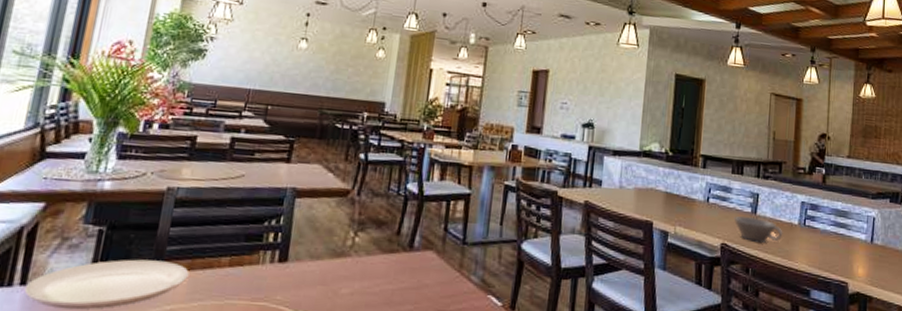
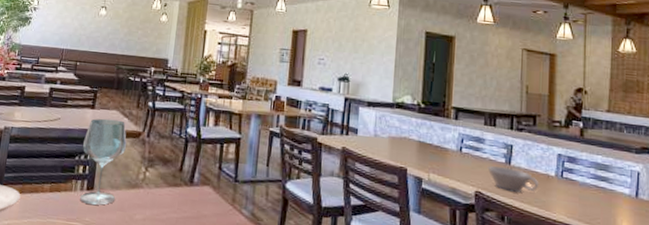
wine glass: none [269,174,332,280] -> present [80,118,127,205]

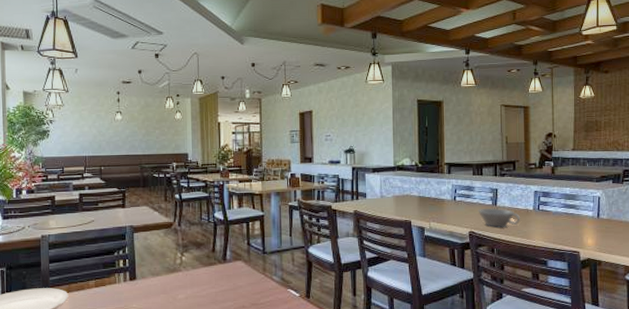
wine glass: present [80,118,127,205] -> none [119,214,161,292]

